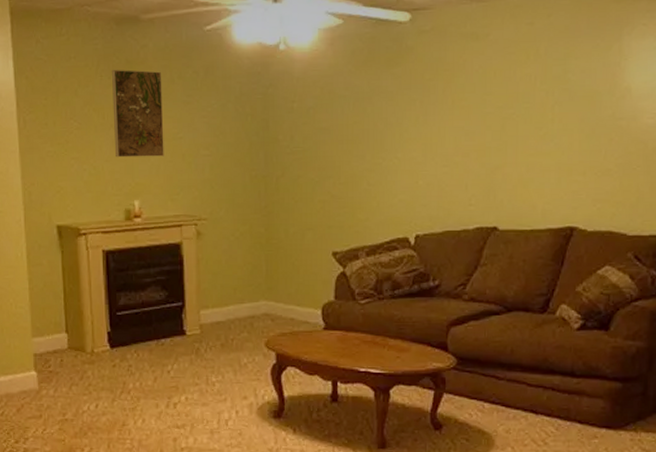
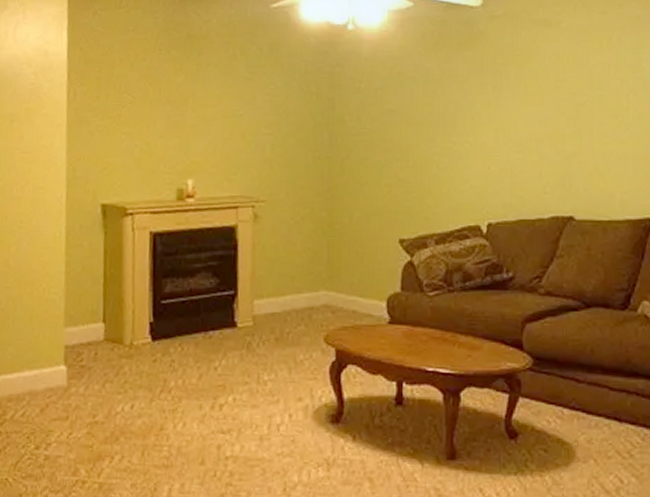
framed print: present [111,69,164,158] -> none [170,43,224,134]

